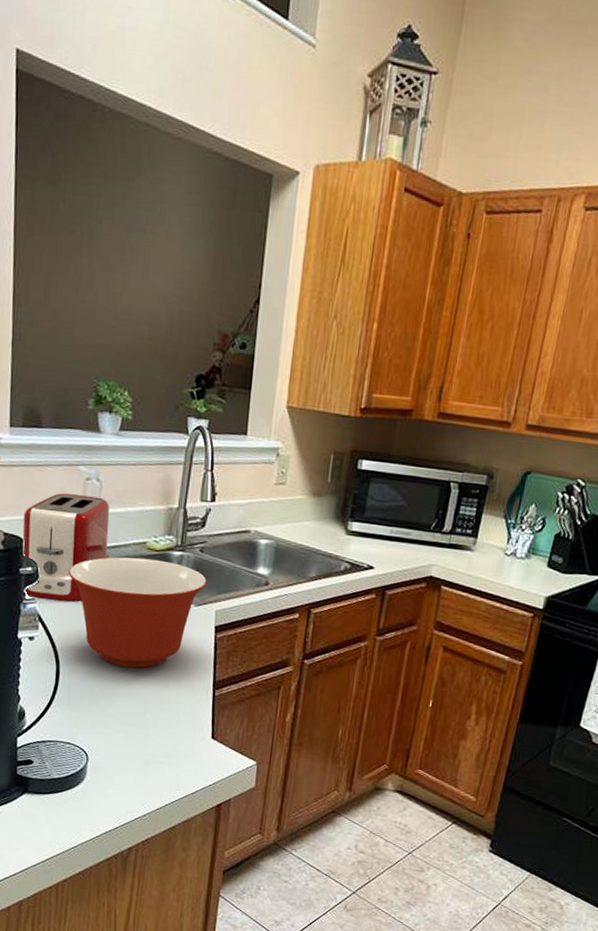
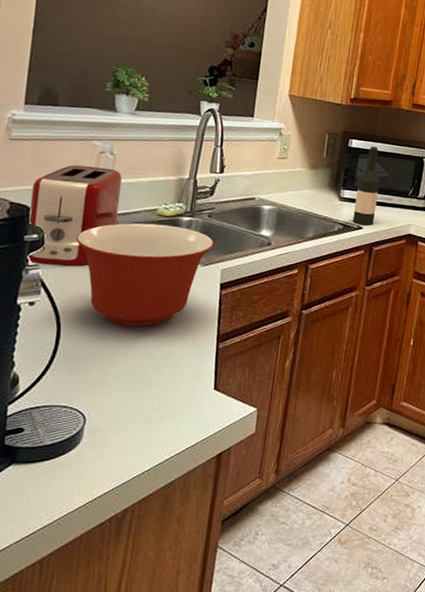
wine bottle: none [362,468,396,565] -> present [353,146,380,226]

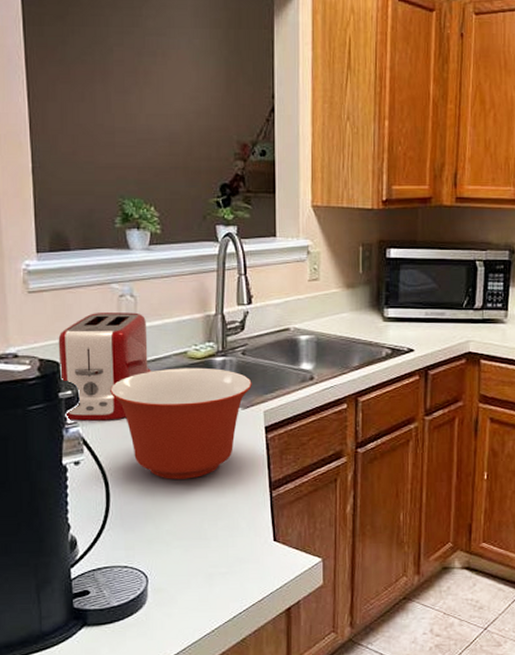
wine bottle: present [353,146,380,226] -> none [402,254,428,347]

